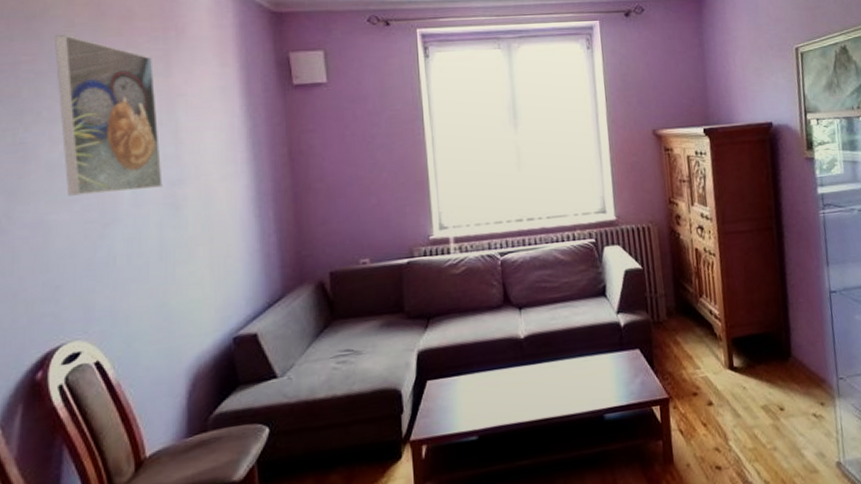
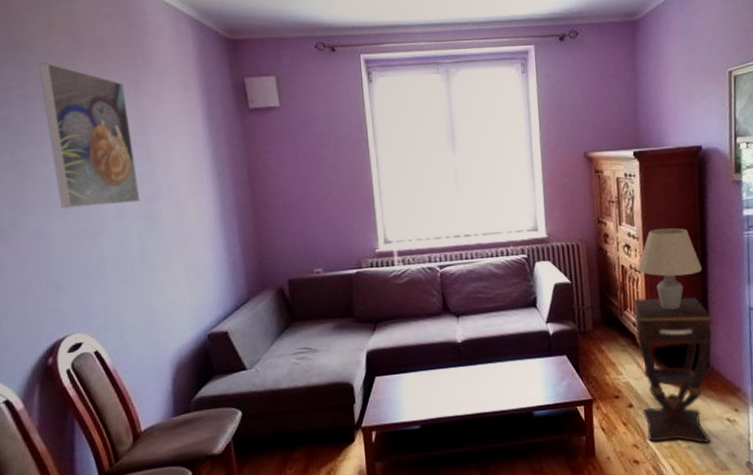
side table: none [708,281,797,444] -> present [633,297,713,443]
table lamp: none [712,207,780,295] -> present [637,228,703,310]

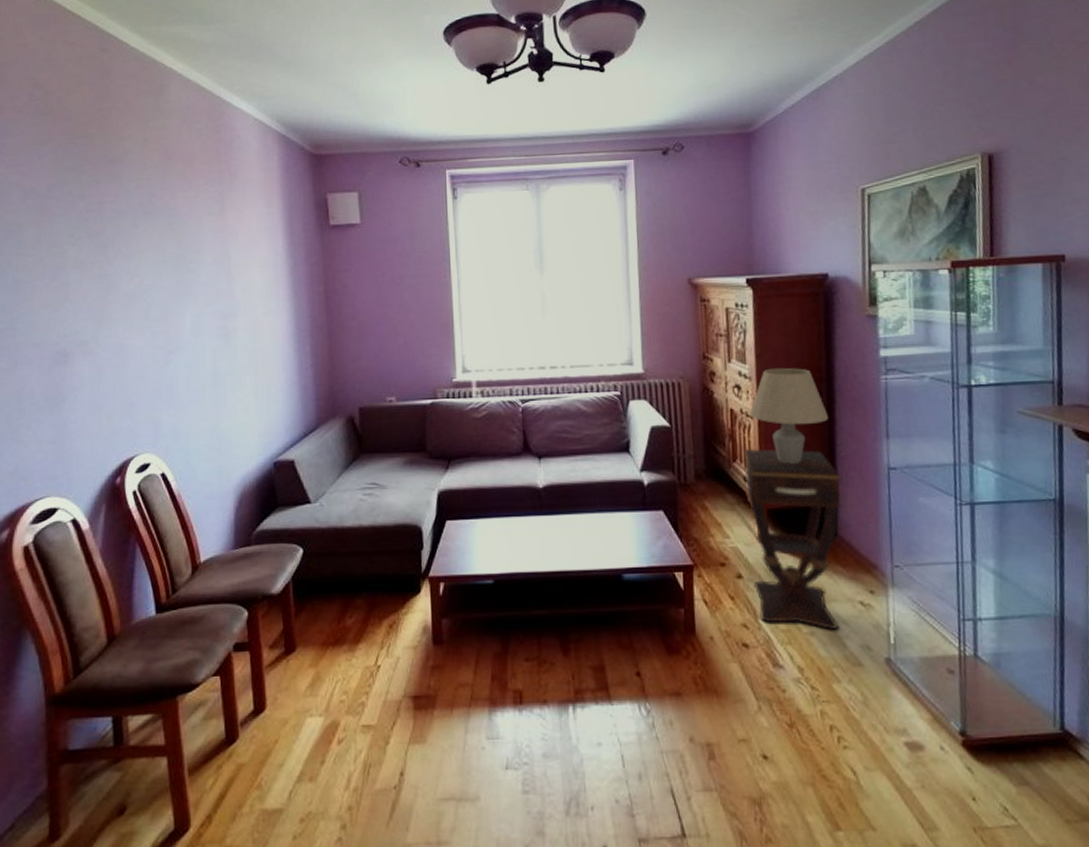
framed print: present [39,62,140,209] -> none [132,177,217,324]

